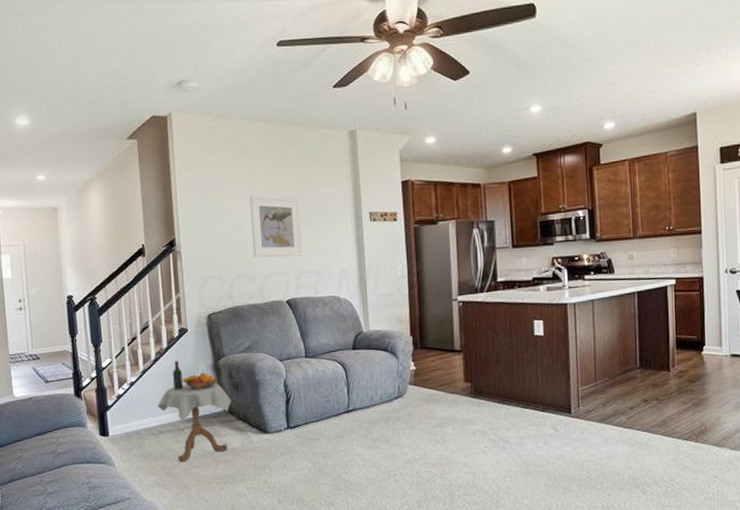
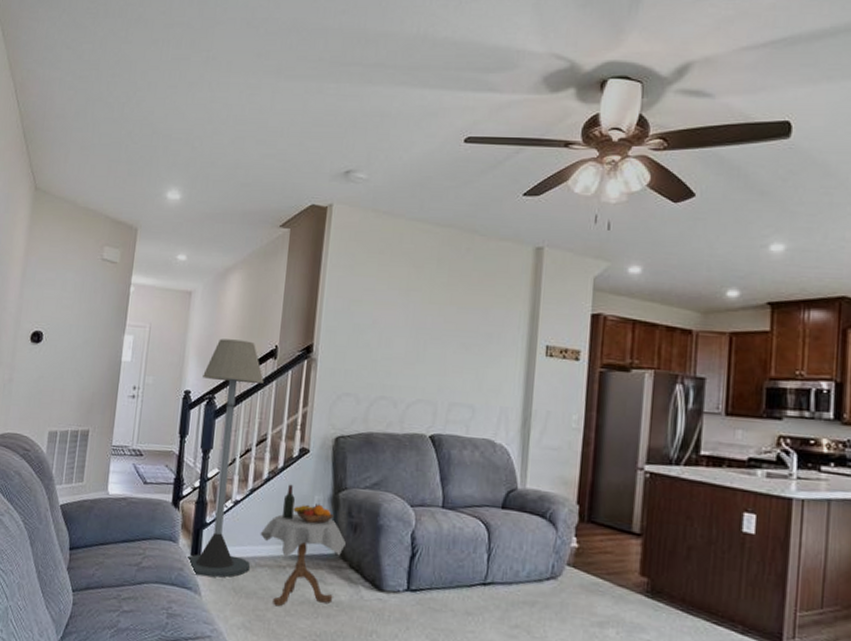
floor lamp: none [81,244,153,451] -> present [185,338,264,578]
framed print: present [250,195,303,258] -> none [399,307,463,386]

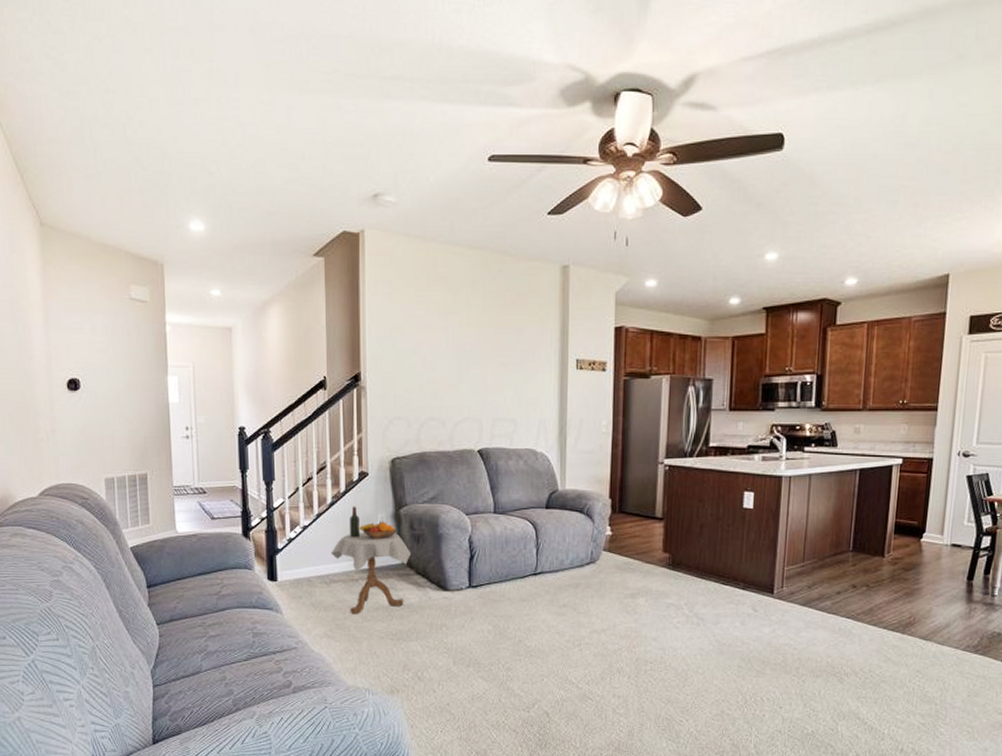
floor lamp: present [185,338,264,578] -> none [255,373,325,597]

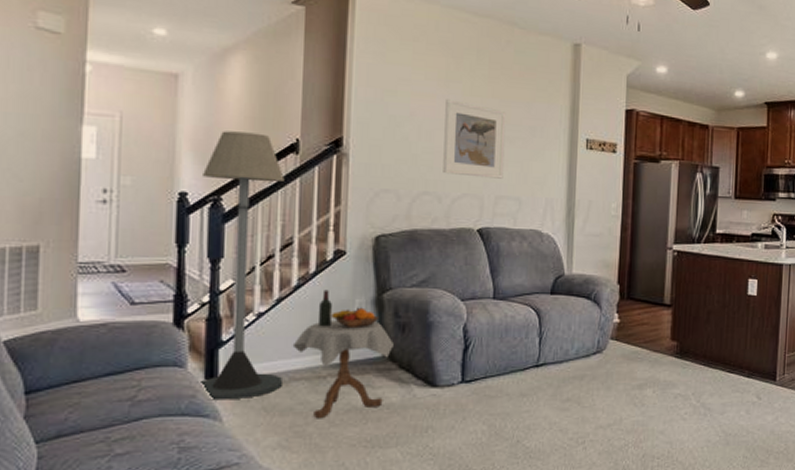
floor lamp: none [255,373,325,597] -> present [197,131,285,401]
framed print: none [446,331,500,402] -> present [443,99,506,179]

